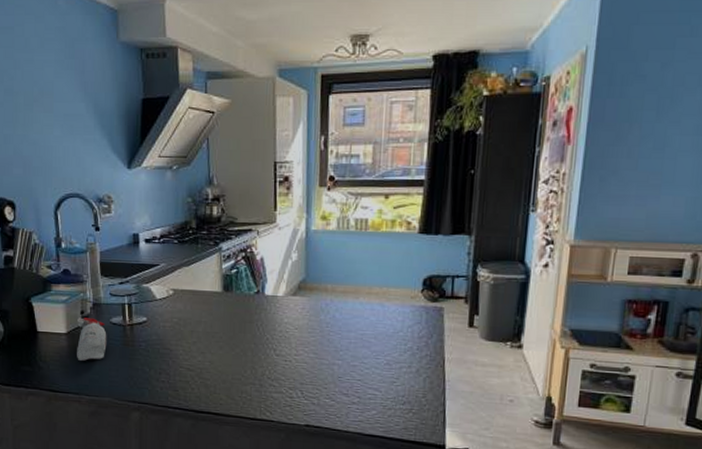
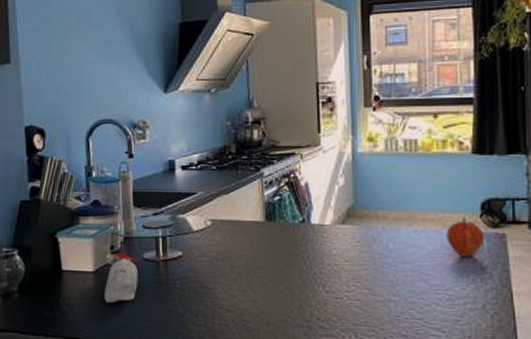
fruit: none [388,291,424,327] -> present [446,217,485,257]

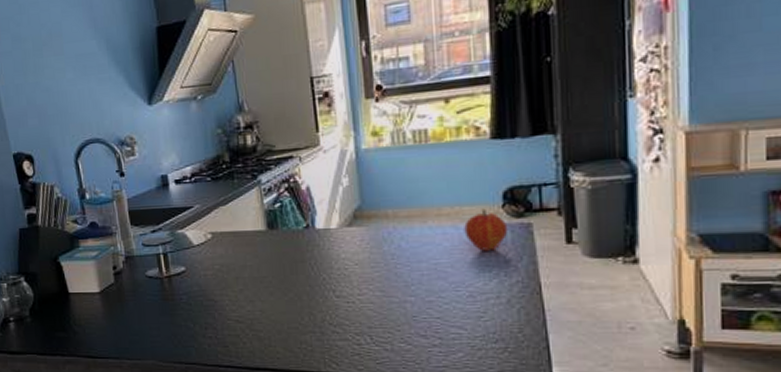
spray bottle: present [104,253,139,303] -> none [110,273,145,321]

